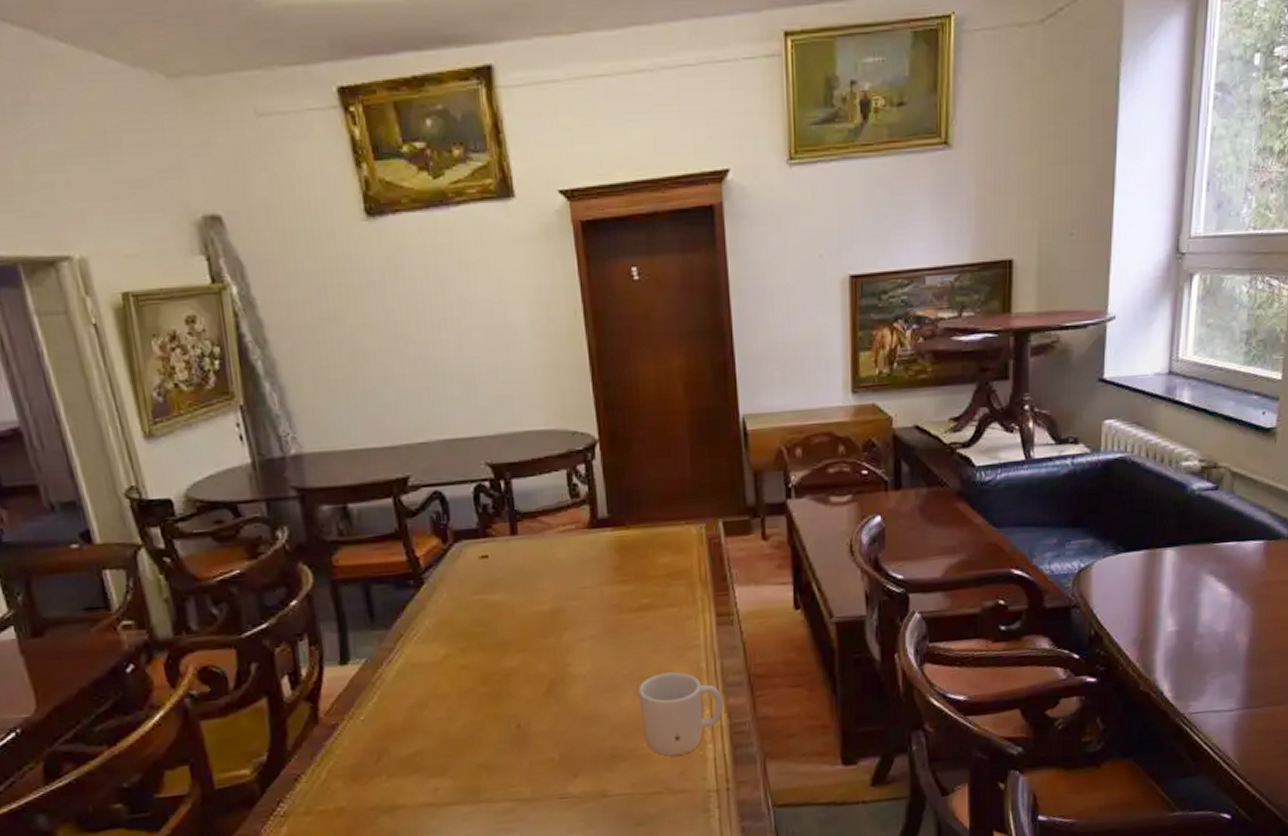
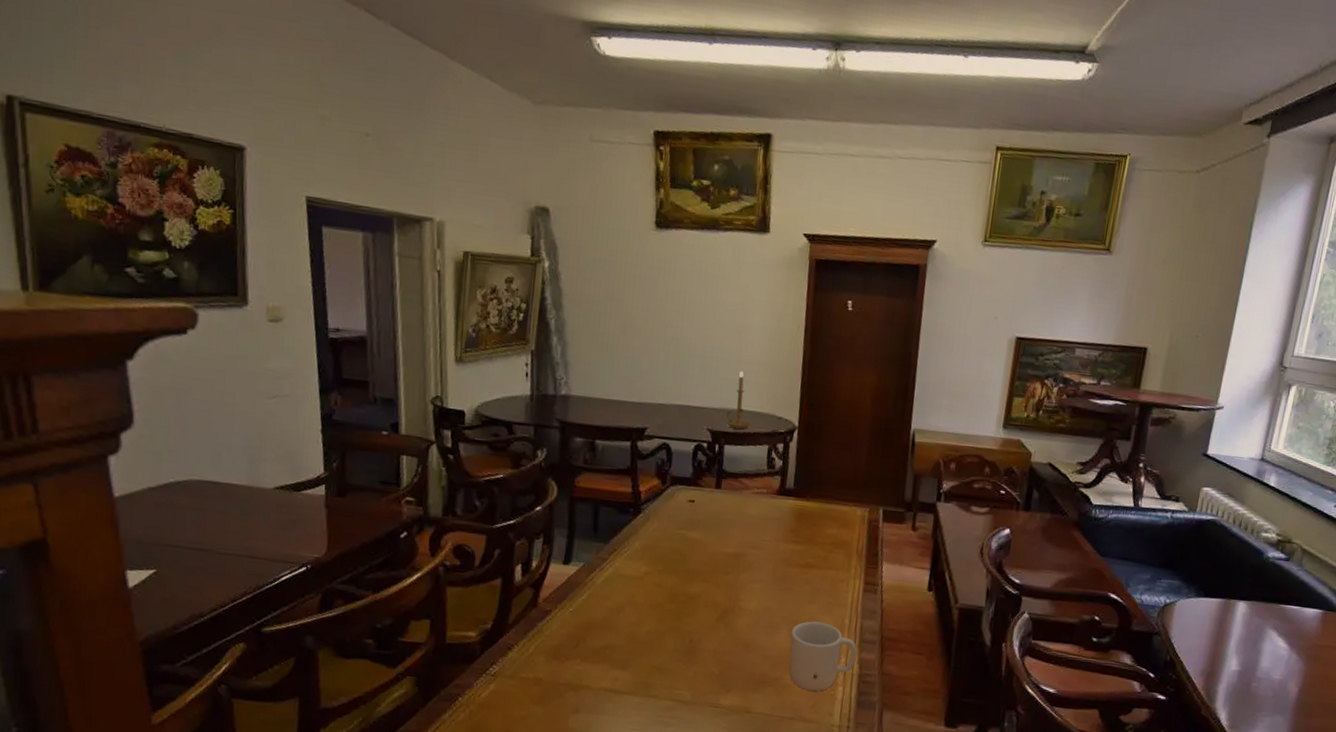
candle holder: none [505,382,539,457] -> present [726,371,751,430]

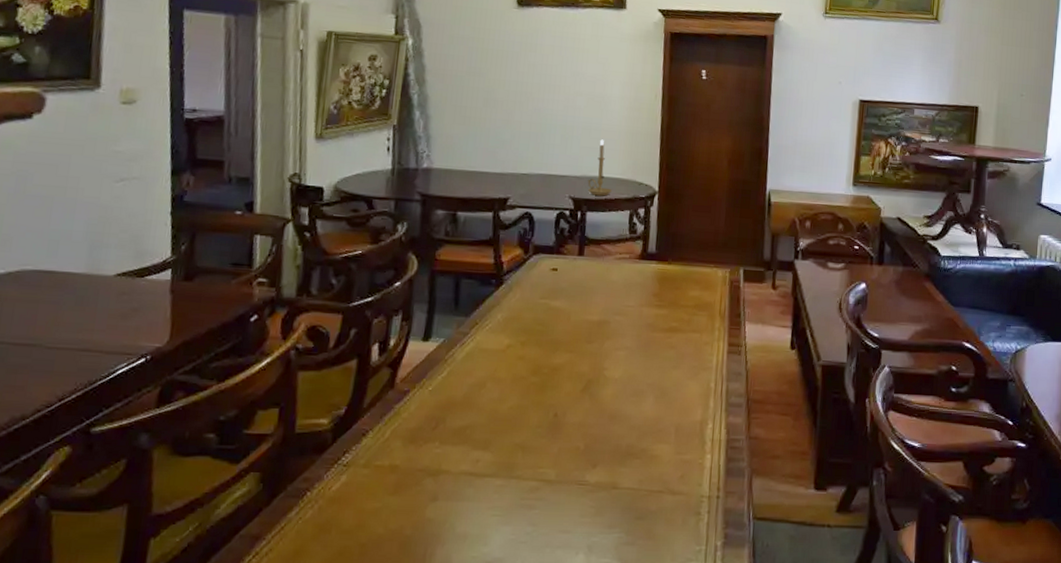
mug: present [789,621,857,691] -> none [656,387,724,461]

